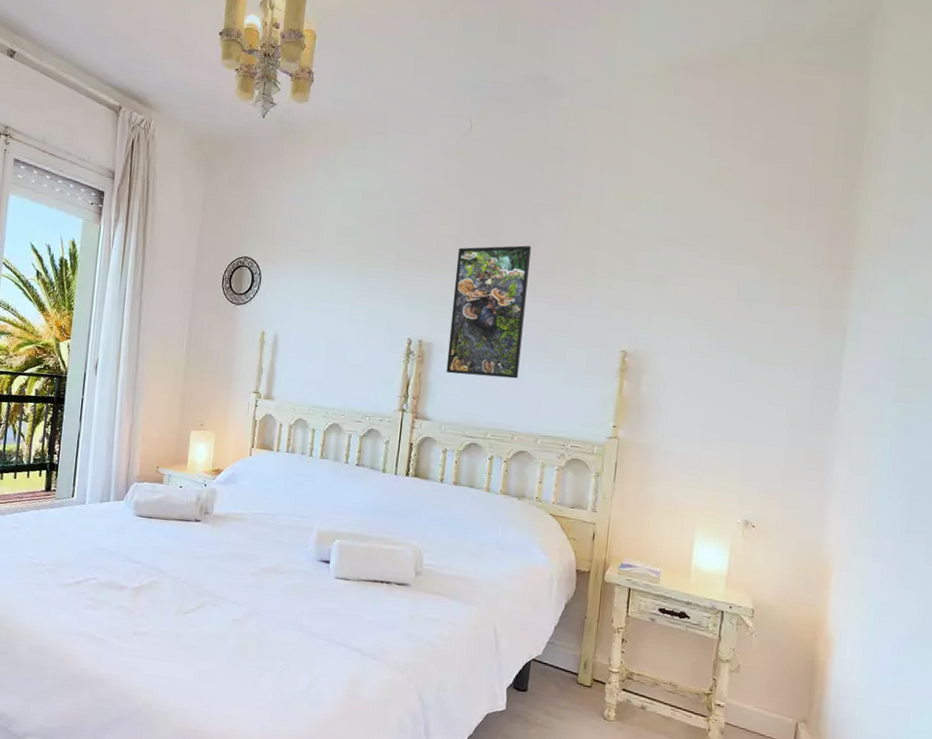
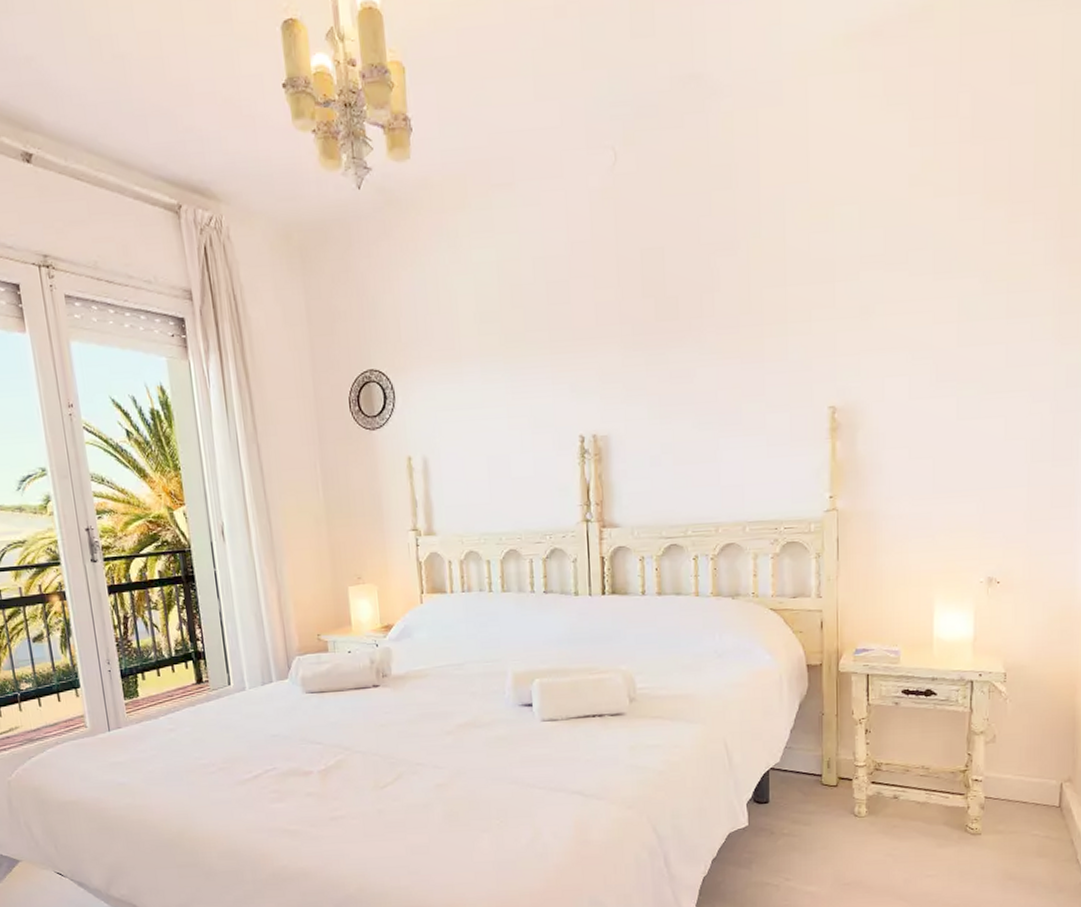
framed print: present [446,245,531,379] -> none [622,298,714,469]

